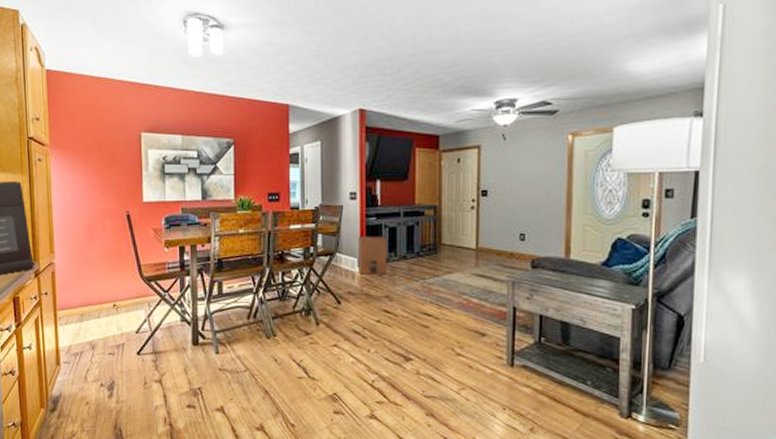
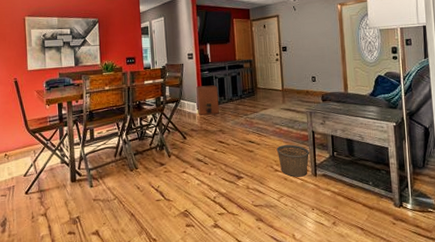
basket: none [461,322,506,366] -> present [276,144,309,177]

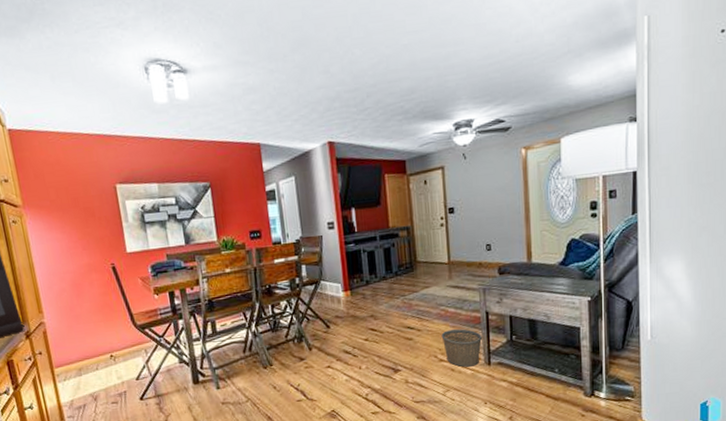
speaker: present [196,85,219,116] -> none [340,260,370,299]

